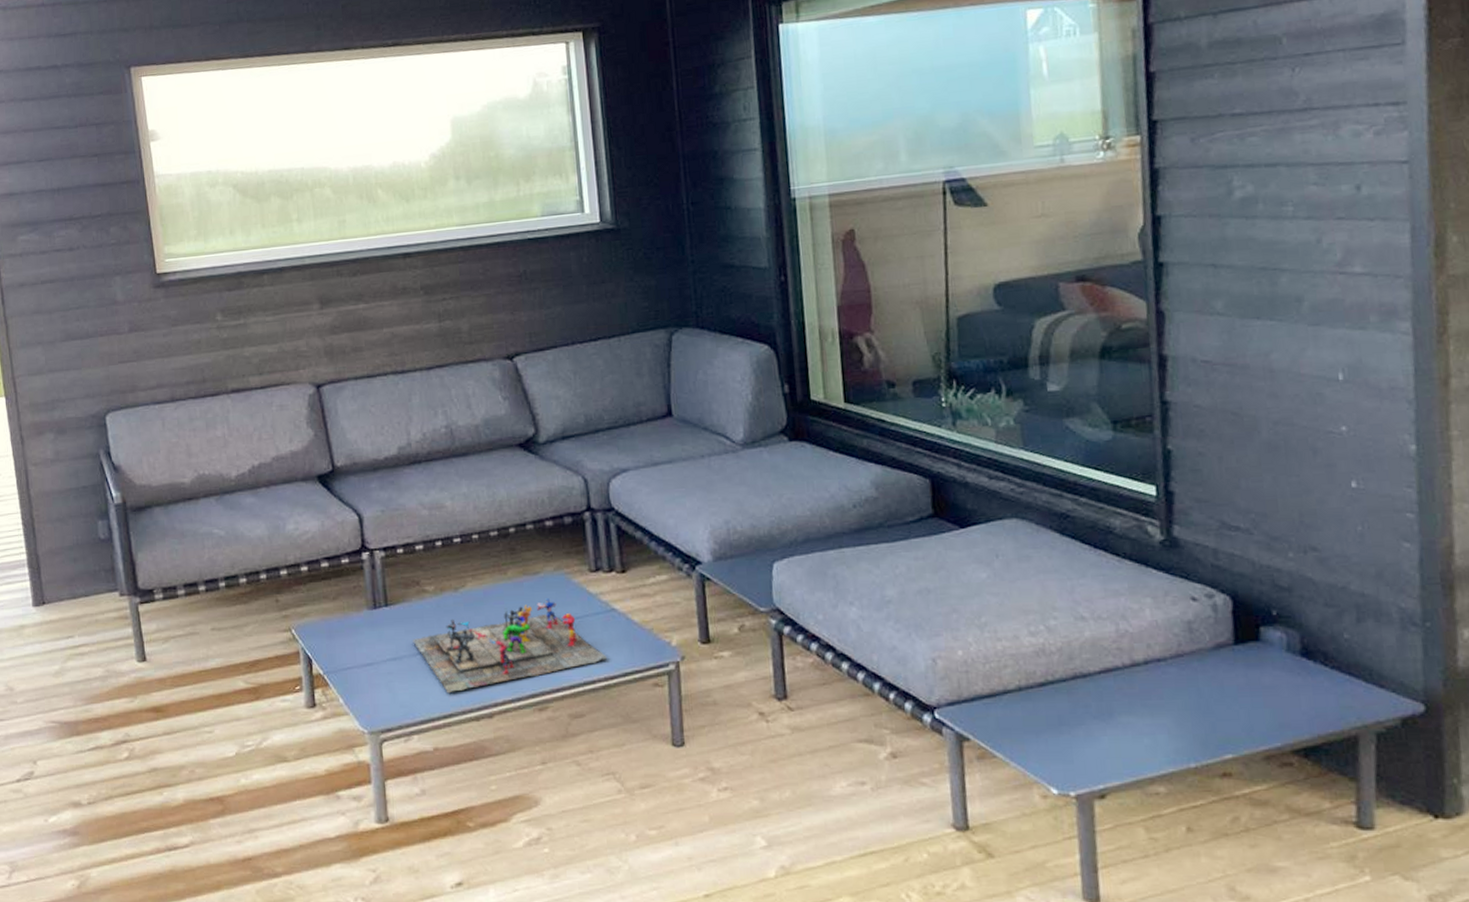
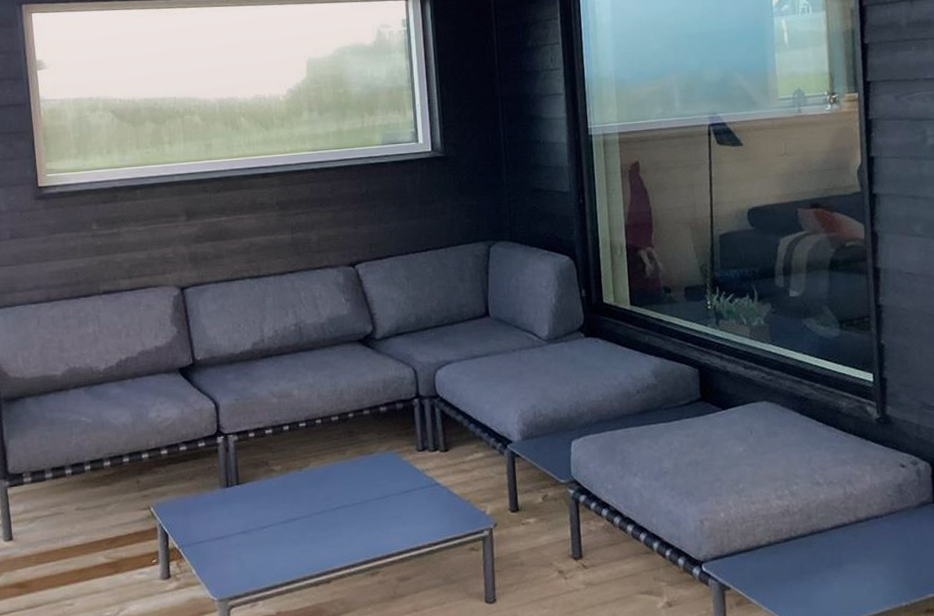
board game: present [413,598,607,694] -> none [261,475,431,562]

